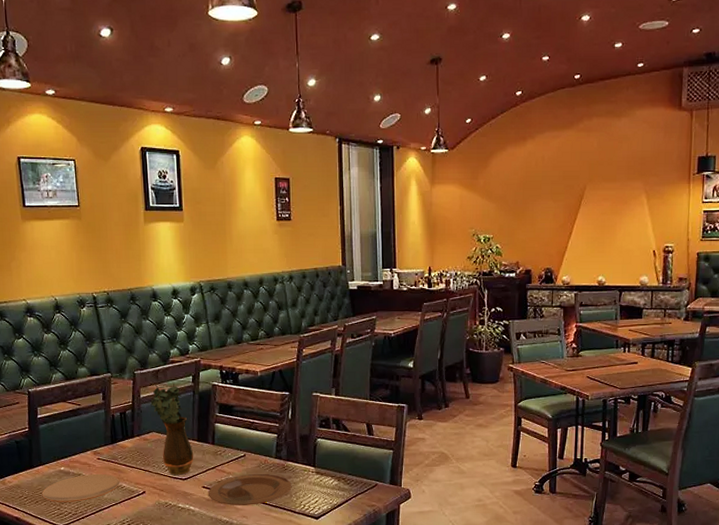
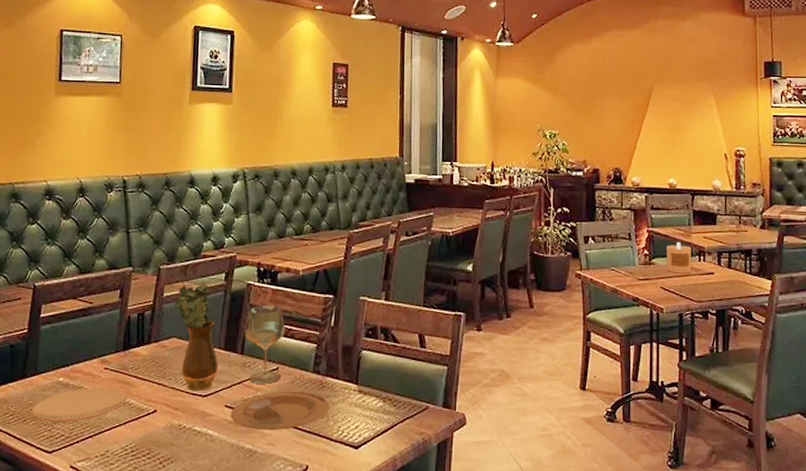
wine glass: none [214,402,249,468] -> present [245,305,286,384]
candle: none [593,336,617,364] -> present [666,242,692,274]

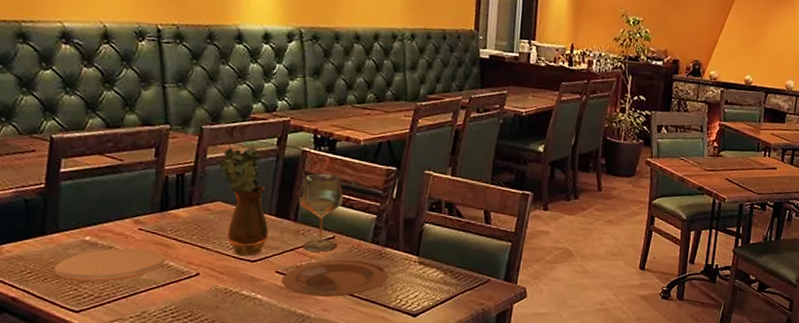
candle: present [666,242,692,274] -> none [733,137,759,167]

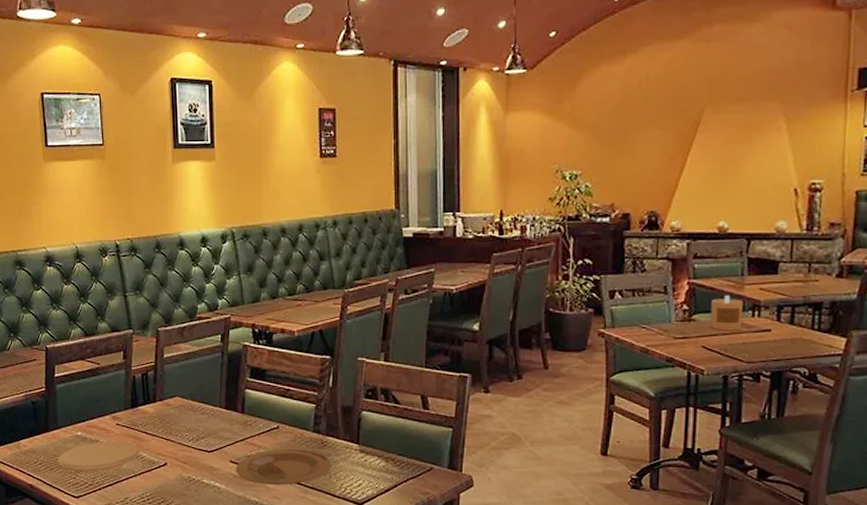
vase: present [219,143,269,256] -> none [175,342,221,447]
wine glass: present [299,173,344,252] -> none [244,365,284,442]
candle: none [733,137,759,167] -> present [710,296,744,331]

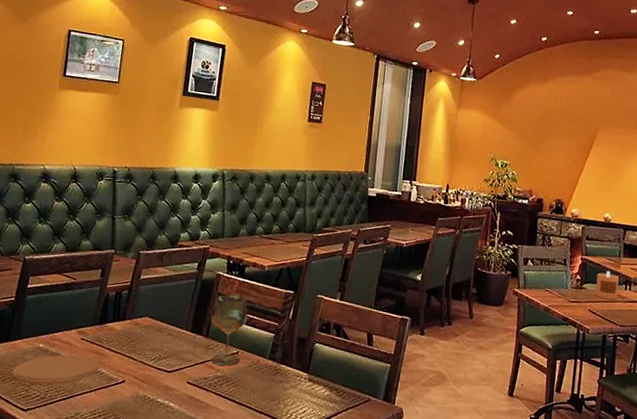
plate: present [235,449,331,485] -> none [191,373,282,409]
wine glass: none [244,365,284,442] -> present [211,294,249,366]

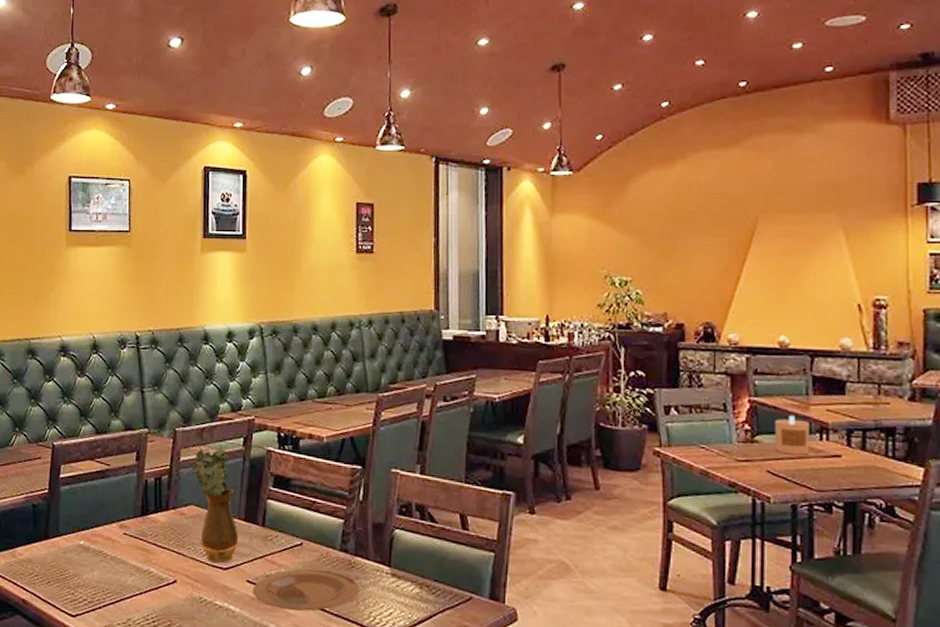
plate: present [12,355,101,385] -> none [55,552,148,587]
vase: none [149,266,185,367] -> present [191,445,239,563]
plate: none [191,373,282,409] -> present [252,569,360,611]
wine glass: present [211,294,249,366] -> none [266,473,310,560]

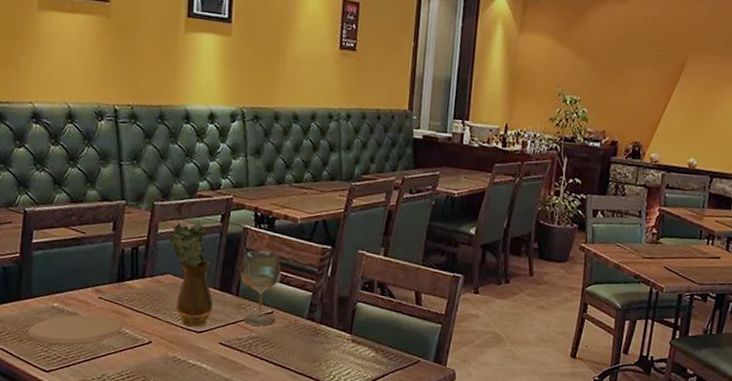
plate: none [55,552,148,587] -> present [28,314,123,345]
plate: present [252,569,360,611] -> none [224,334,323,370]
wine glass: none [266,473,310,560] -> present [240,249,282,326]
candle: present [775,416,810,455] -> none [673,224,702,256]

